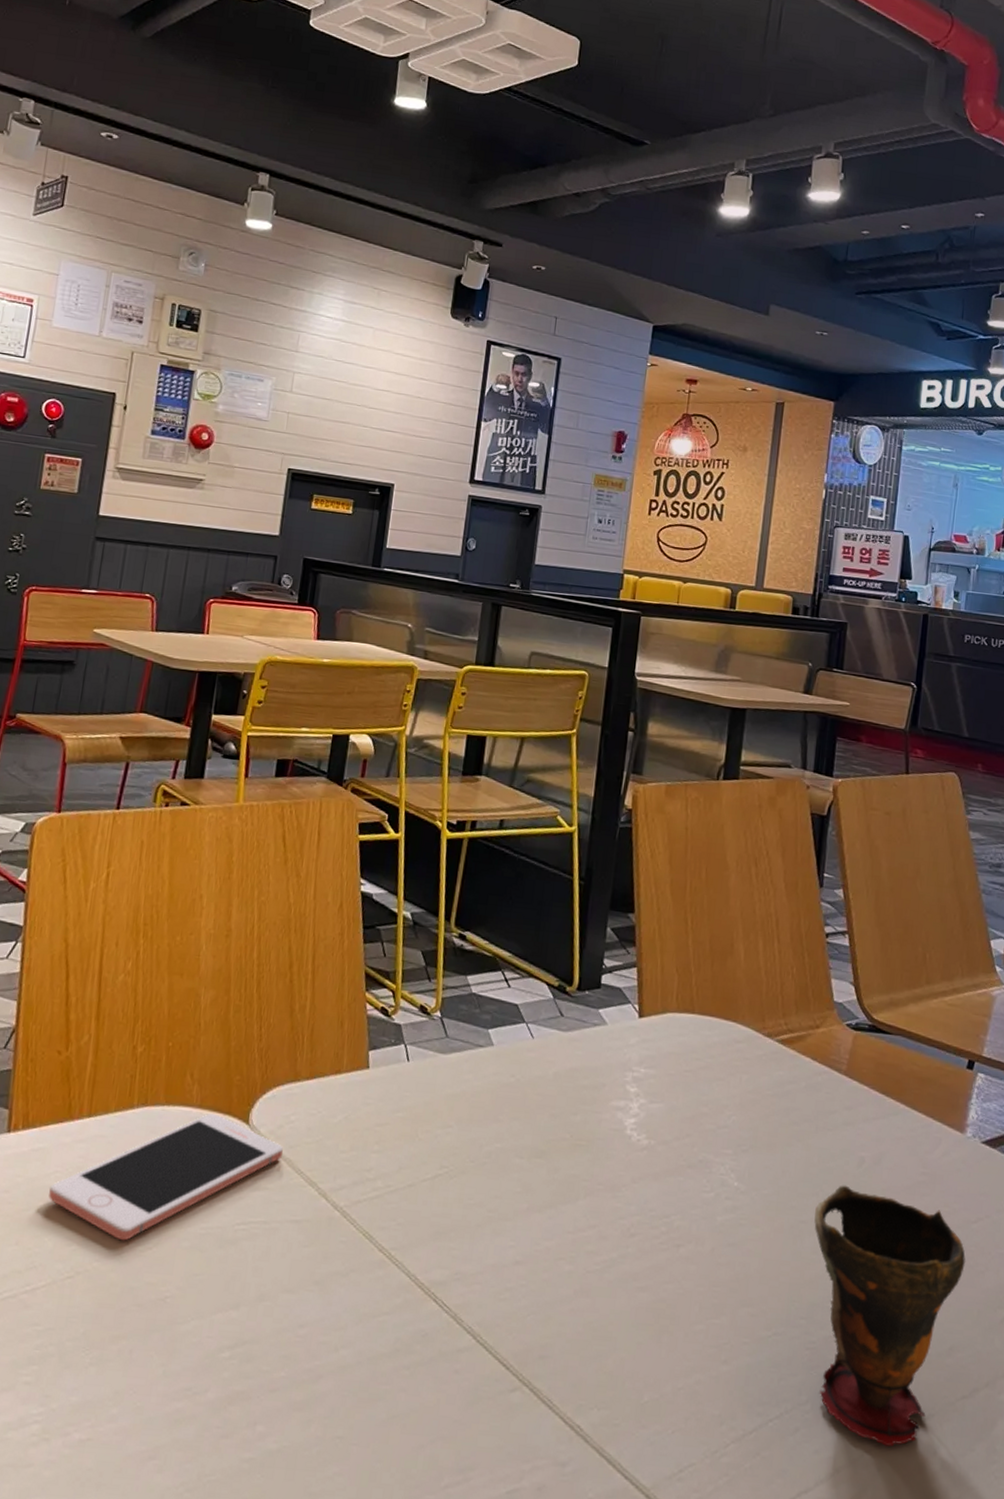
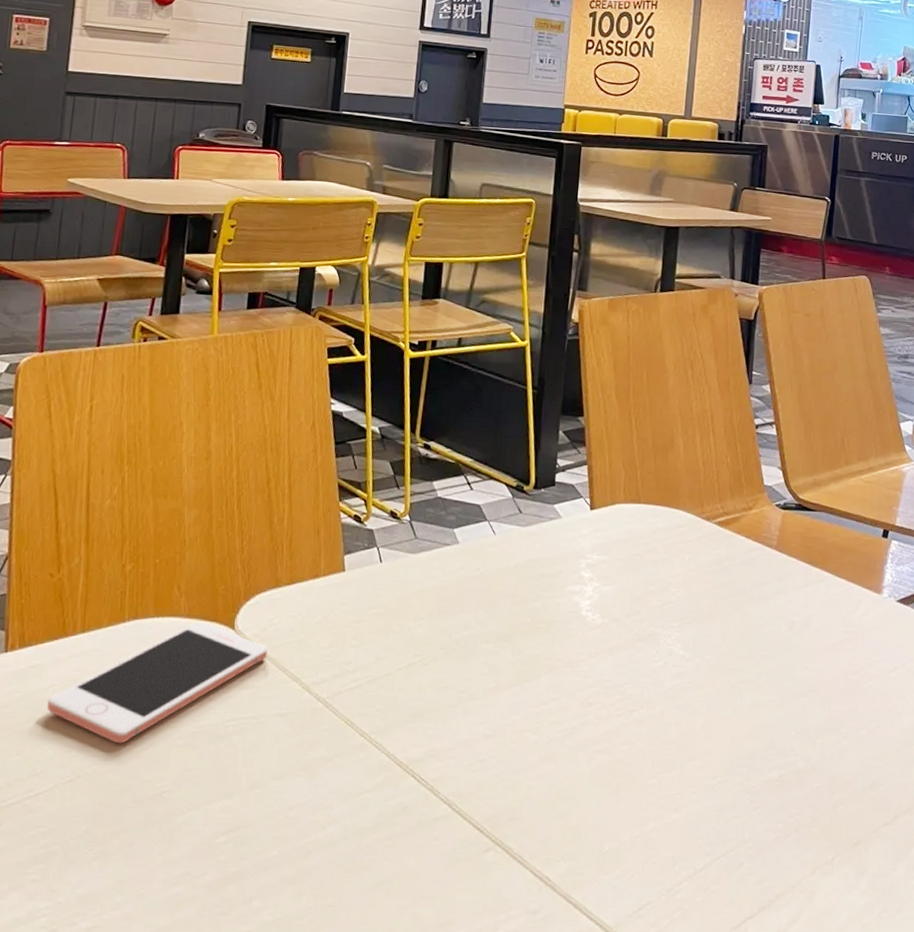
cup: present [814,1185,966,1447] -> none [752,647,885,872]

